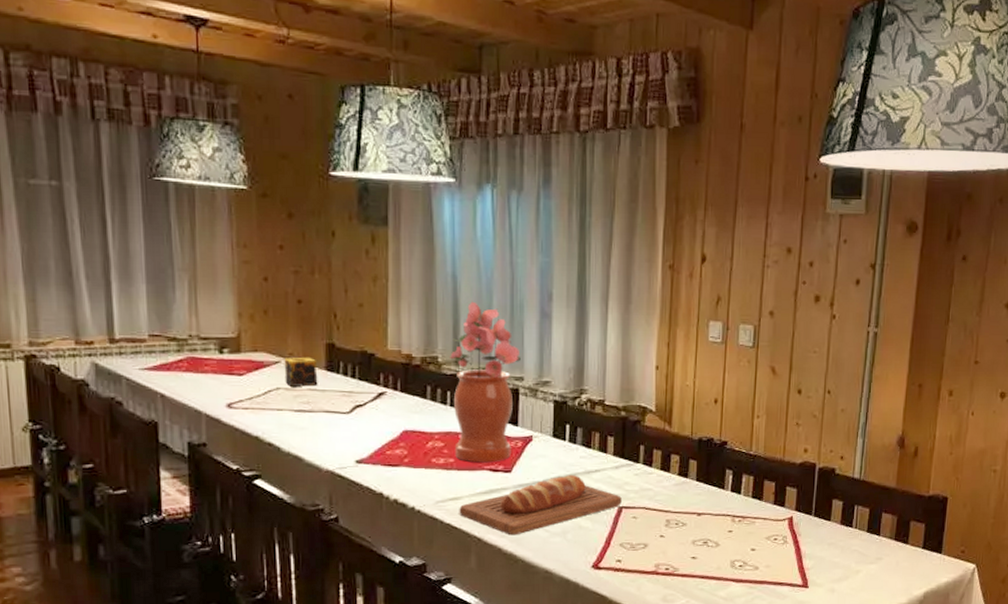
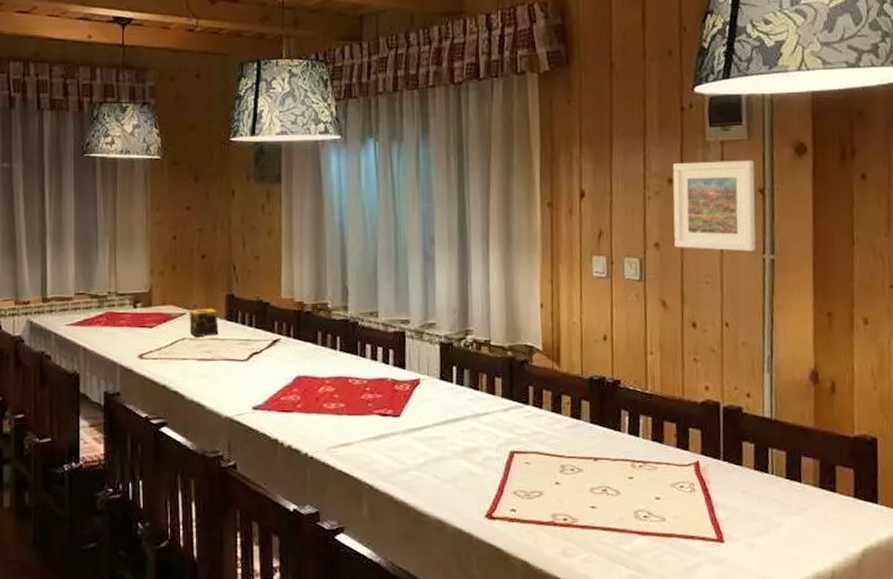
potted flower: present [450,301,521,463] -> none [339,248,406,407]
bread loaf: present [459,475,622,535] -> none [350,418,513,483]
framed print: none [788,233,869,324] -> present [672,160,756,252]

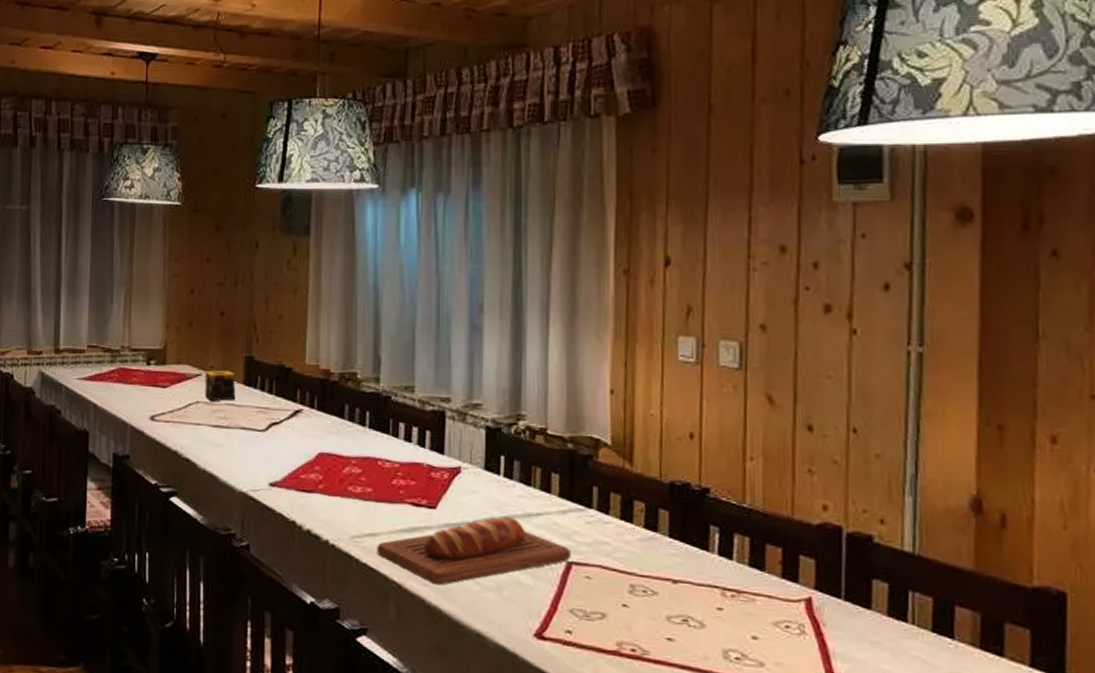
bread loaf: none [350,418,513,483] -> present [377,517,571,585]
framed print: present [672,160,756,252] -> none [786,227,899,341]

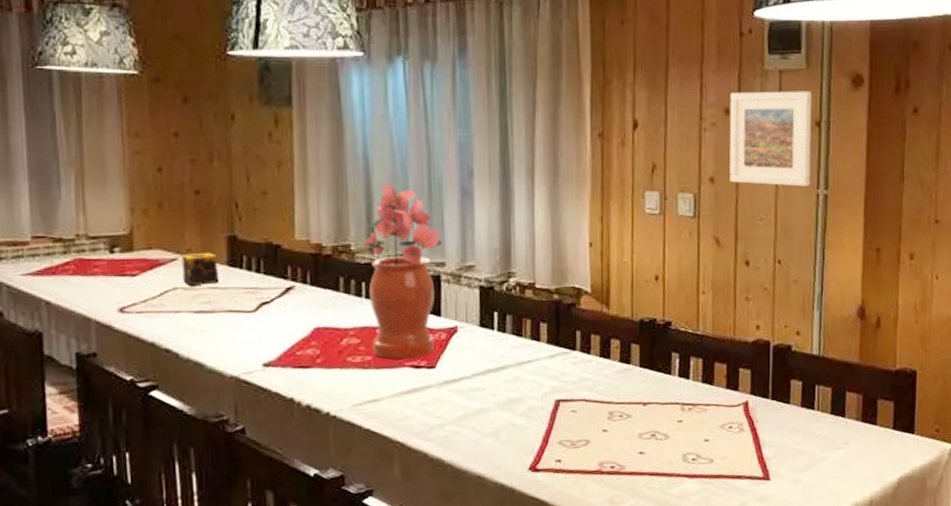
potted flower: none [370,313,447,495] -> present [363,182,441,359]
bread loaf: present [377,517,571,585] -> none [379,367,559,439]
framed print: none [786,227,899,341] -> present [729,91,812,187]

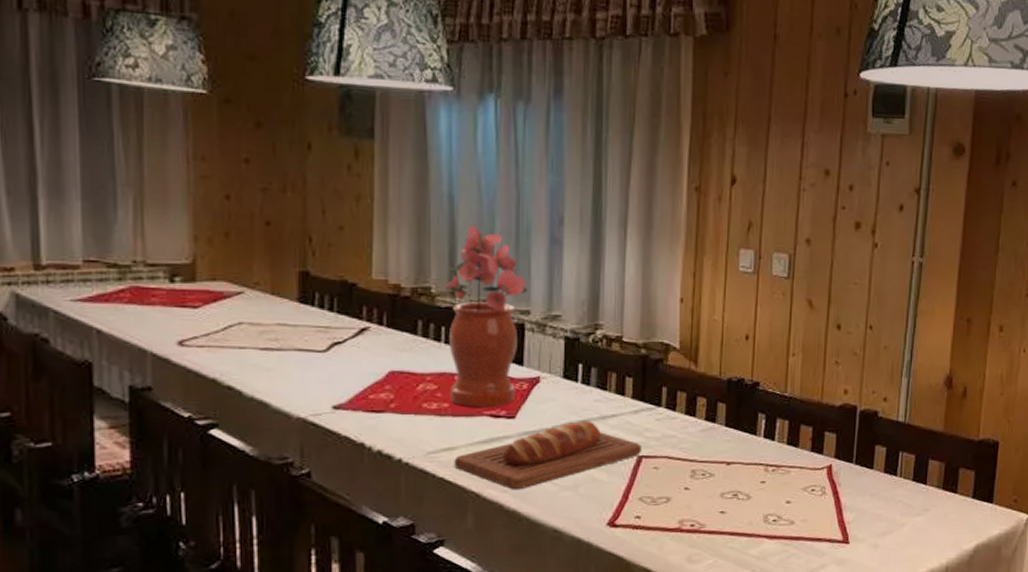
candle: present [181,253,219,286] -> none [248,288,289,321]
bread loaf: none [379,367,559,439] -> present [454,421,641,490]
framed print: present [729,91,812,187] -> none [826,153,913,253]

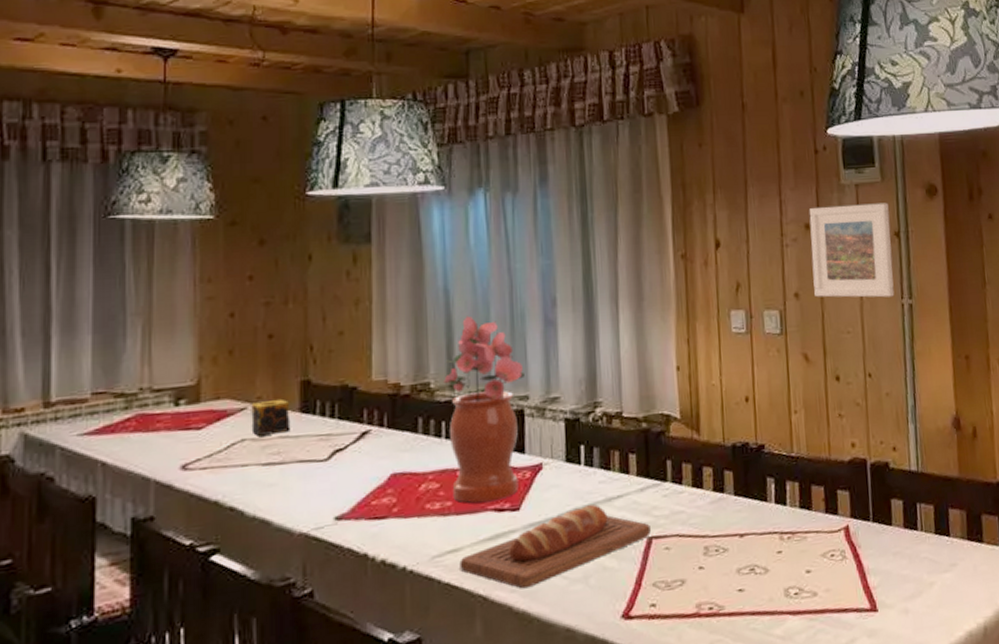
candle: none [248,288,289,321] -> present [251,400,291,436]
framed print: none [826,153,913,253] -> present [809,202,895,298]

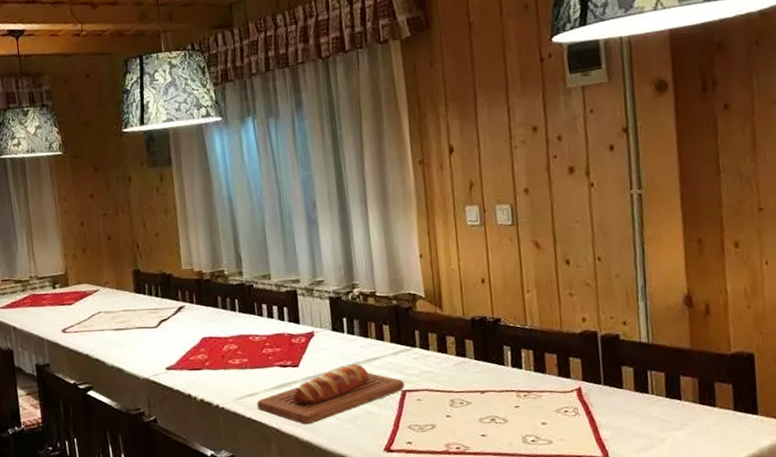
candle: present [251,400,291,436] -> none [102,284,130,310]
potted flower: present [444,315,524,503] -> none [234,218,297,361]
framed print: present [809,202,895,298] -> none [536,101,623,192]

